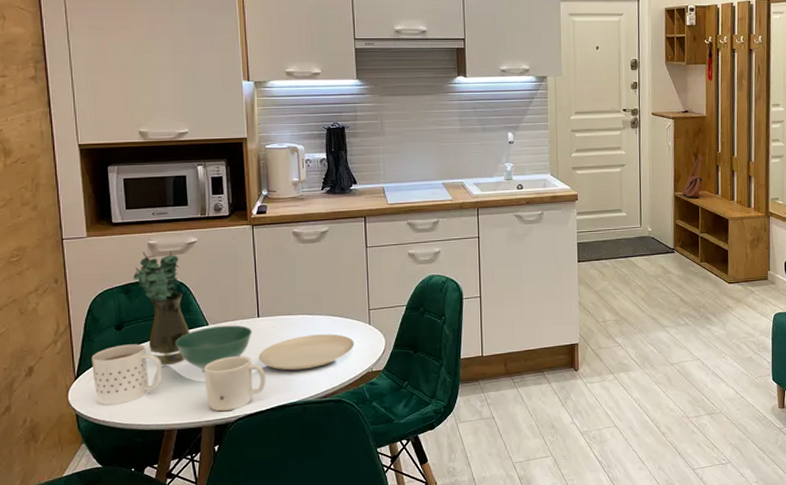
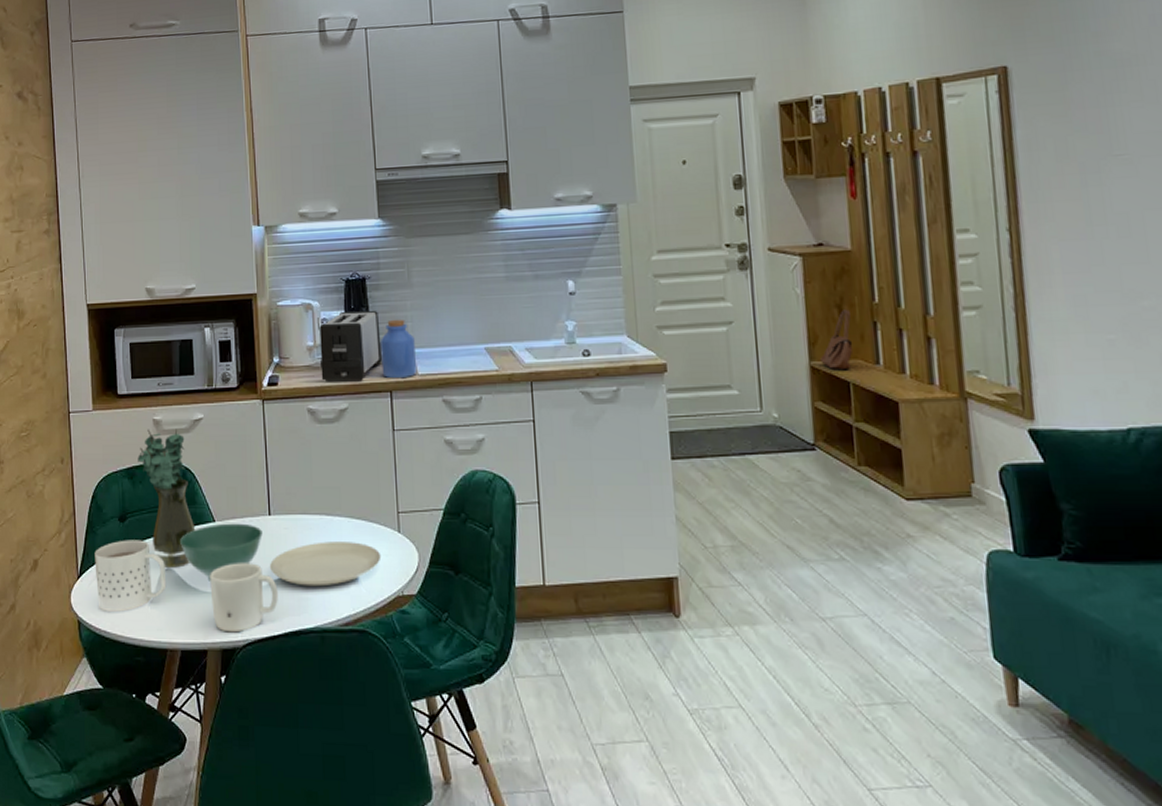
toaster: none [304,153,359,210] -> present [319,310,383,382]
jar: none [356,160,387,207] -> present [379,319,418,379]

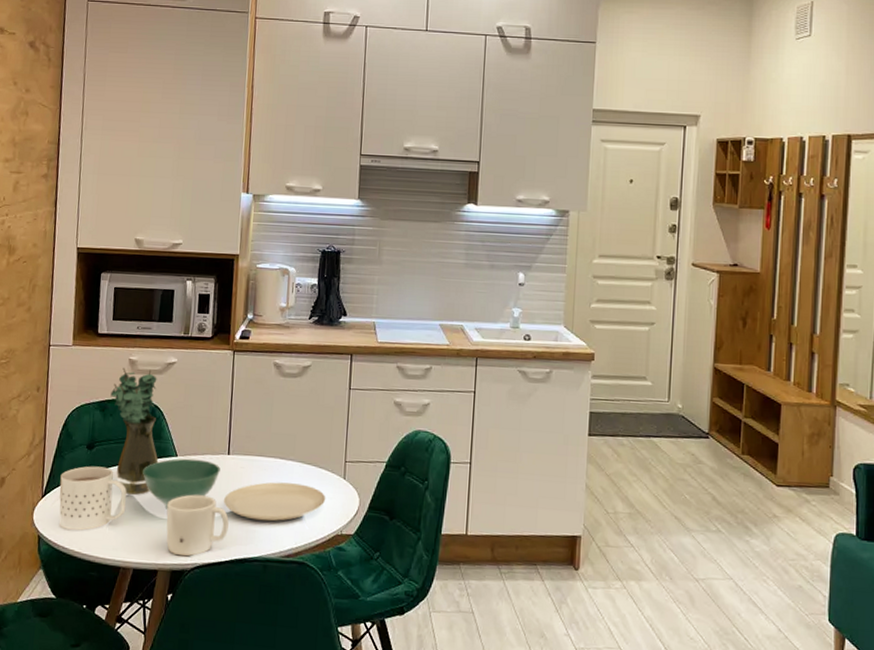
toaster: present [319,310,383,382] -> none [289,279,349,343]
jar: present [379,319,418,379] -> none [345,290,378,344]
handbag: present [820,309,853,371] -> none [723,322,752,374]

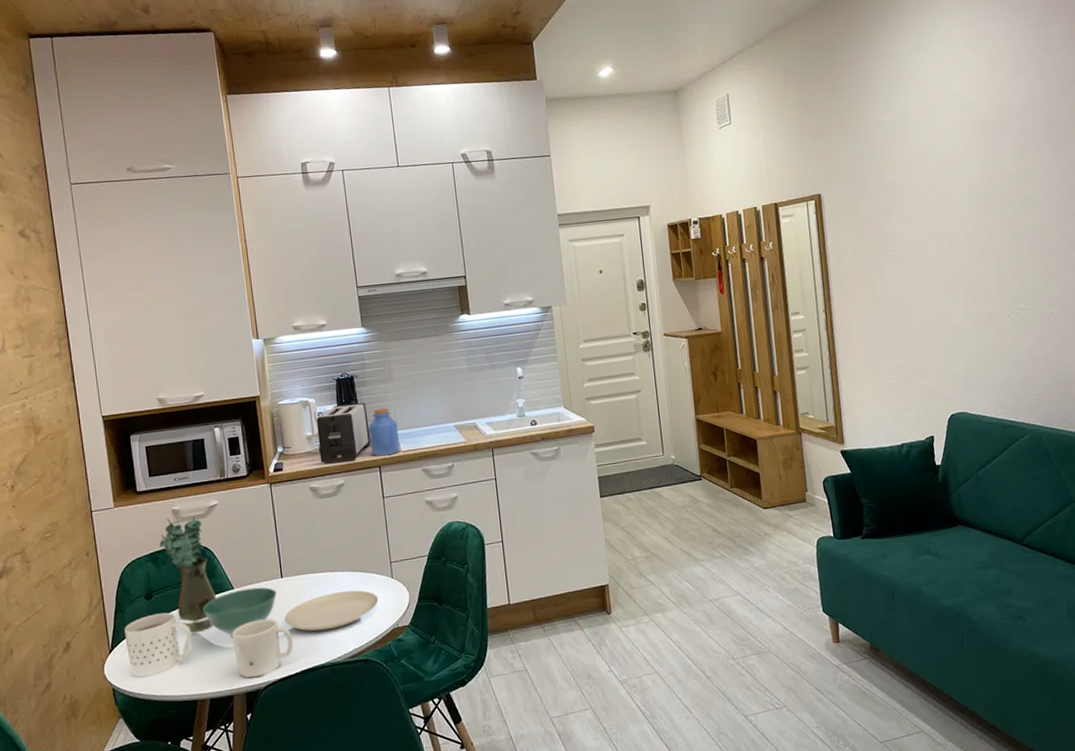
toaster: none [289,279,349,343] -> present [316,403,372,464]
jar: none [345,290,378,344] -> present [368,407,401,457]

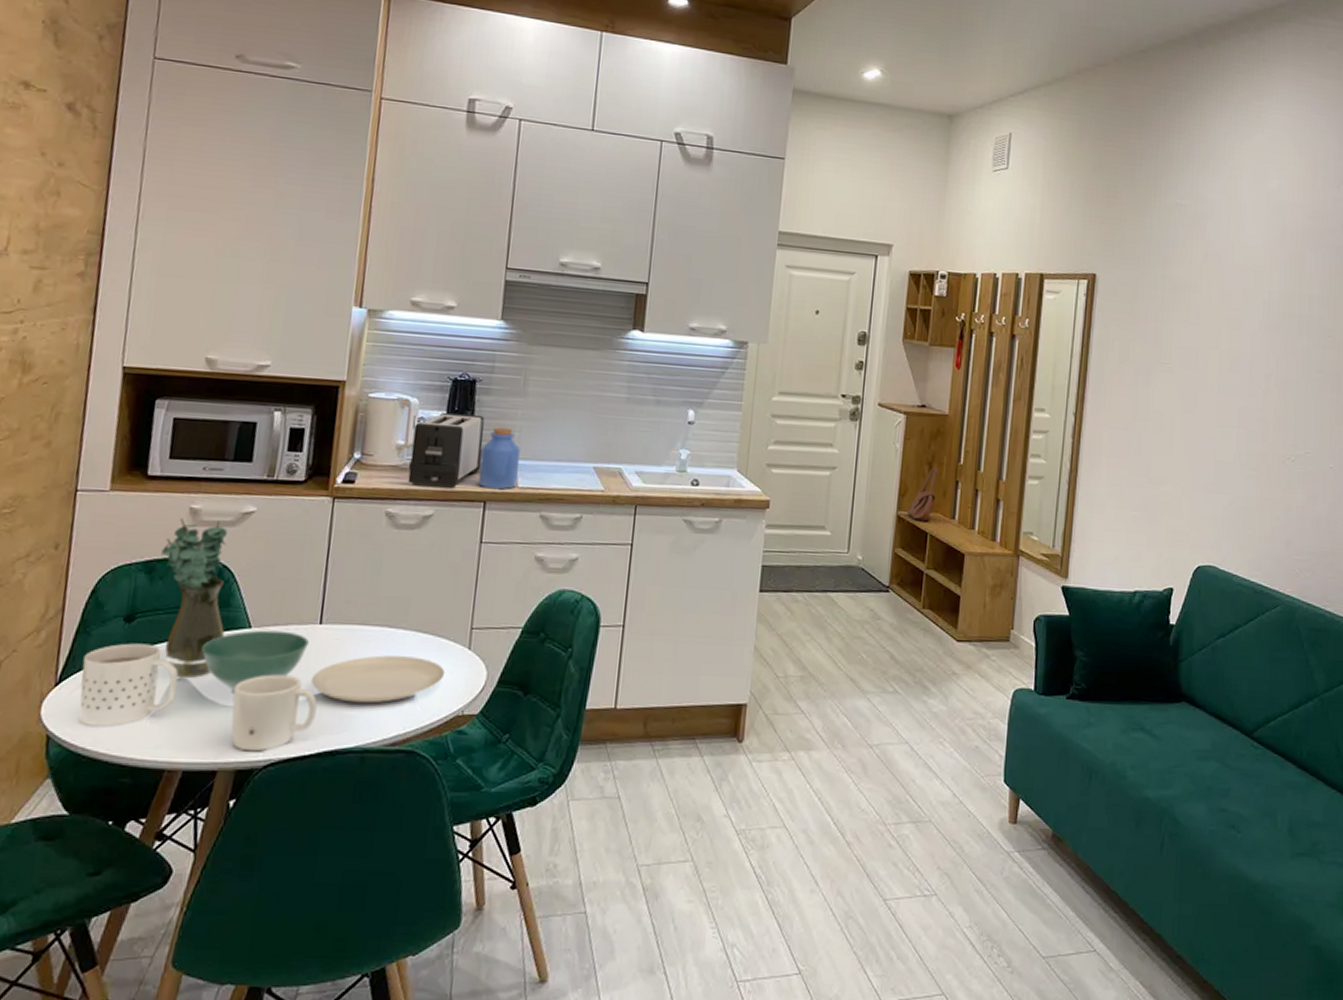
handbag: none [703,375,725,420] -> present [906,467,938,522]

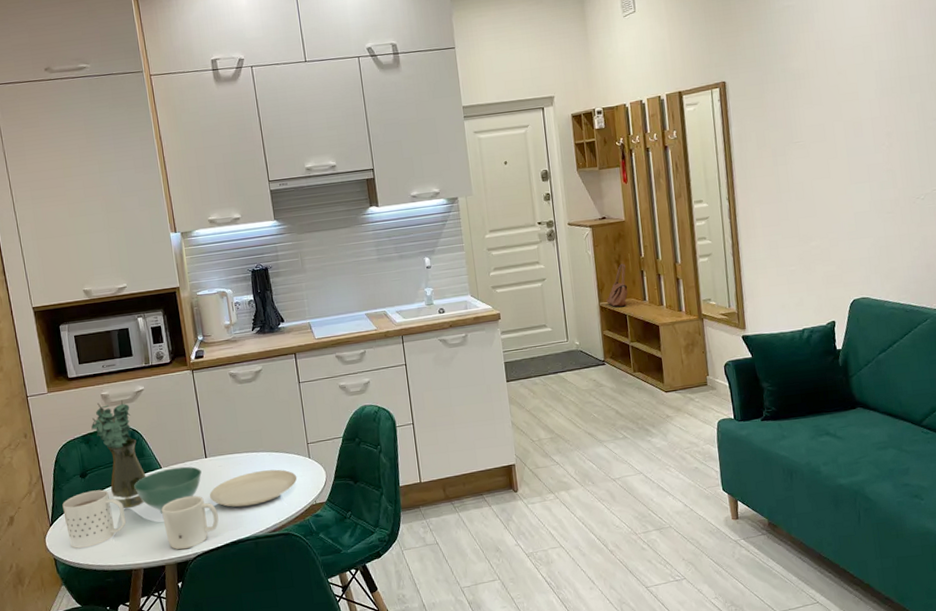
toaster: present [407,412,485,488] -> none [234,293,287,351]
jar: present [478,427,520,490] -> none [283,297,315,344]

